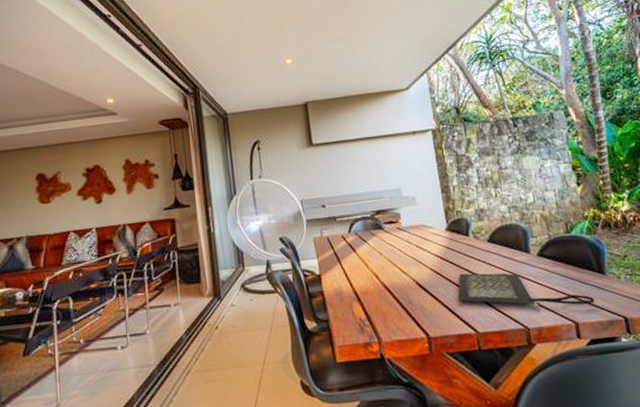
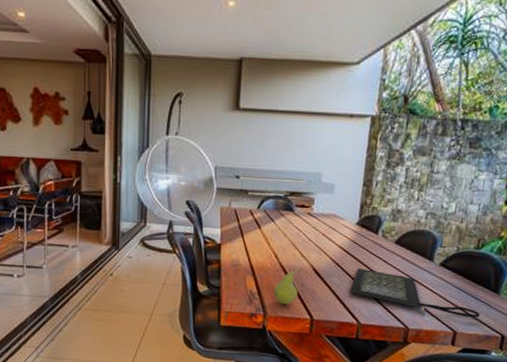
fruit: none [382,284,408,327] -> present [274,268,303,305]

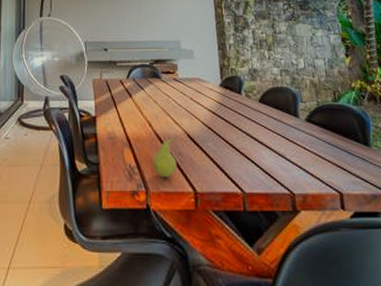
clutch bag: present [350,268,480,318] -> none [227,130,359,178]

